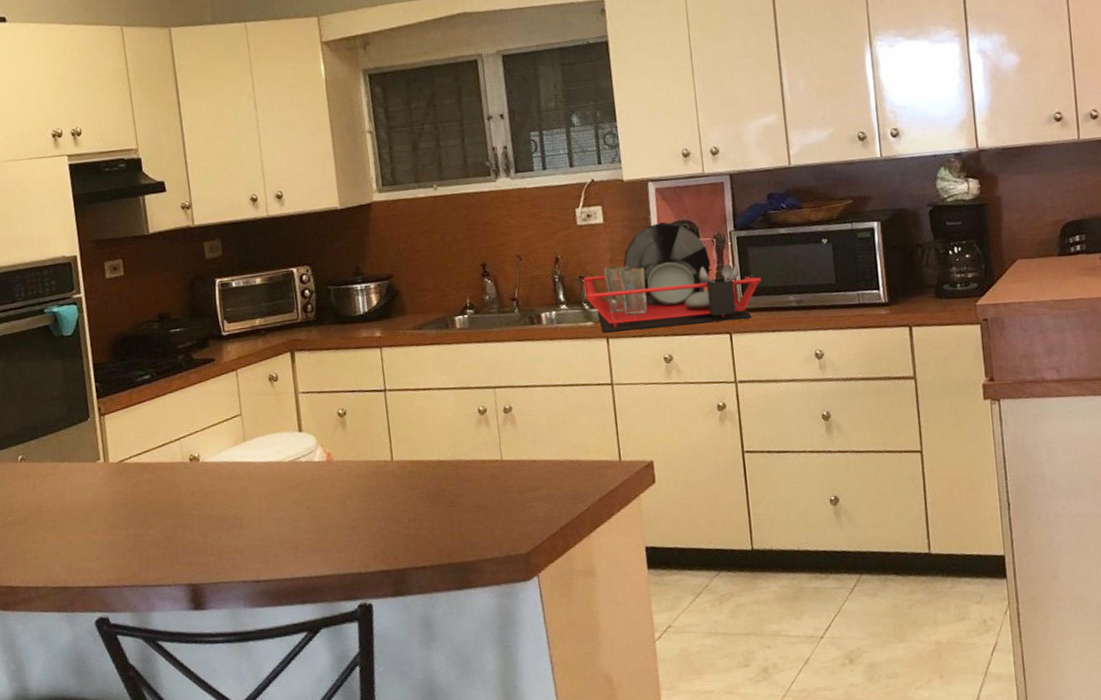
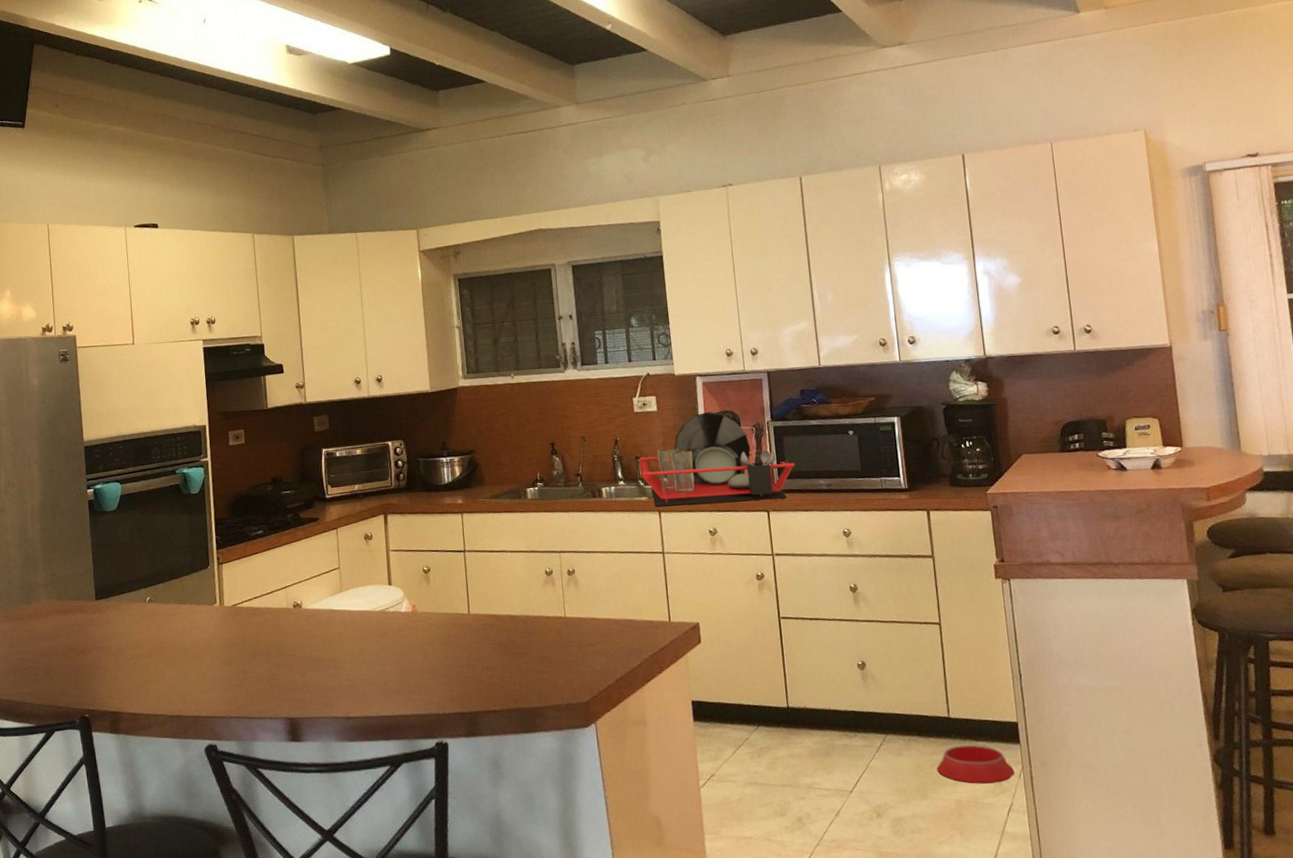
pet bowl: none [915,581,1000,623] -> present [937,744,1014,784]

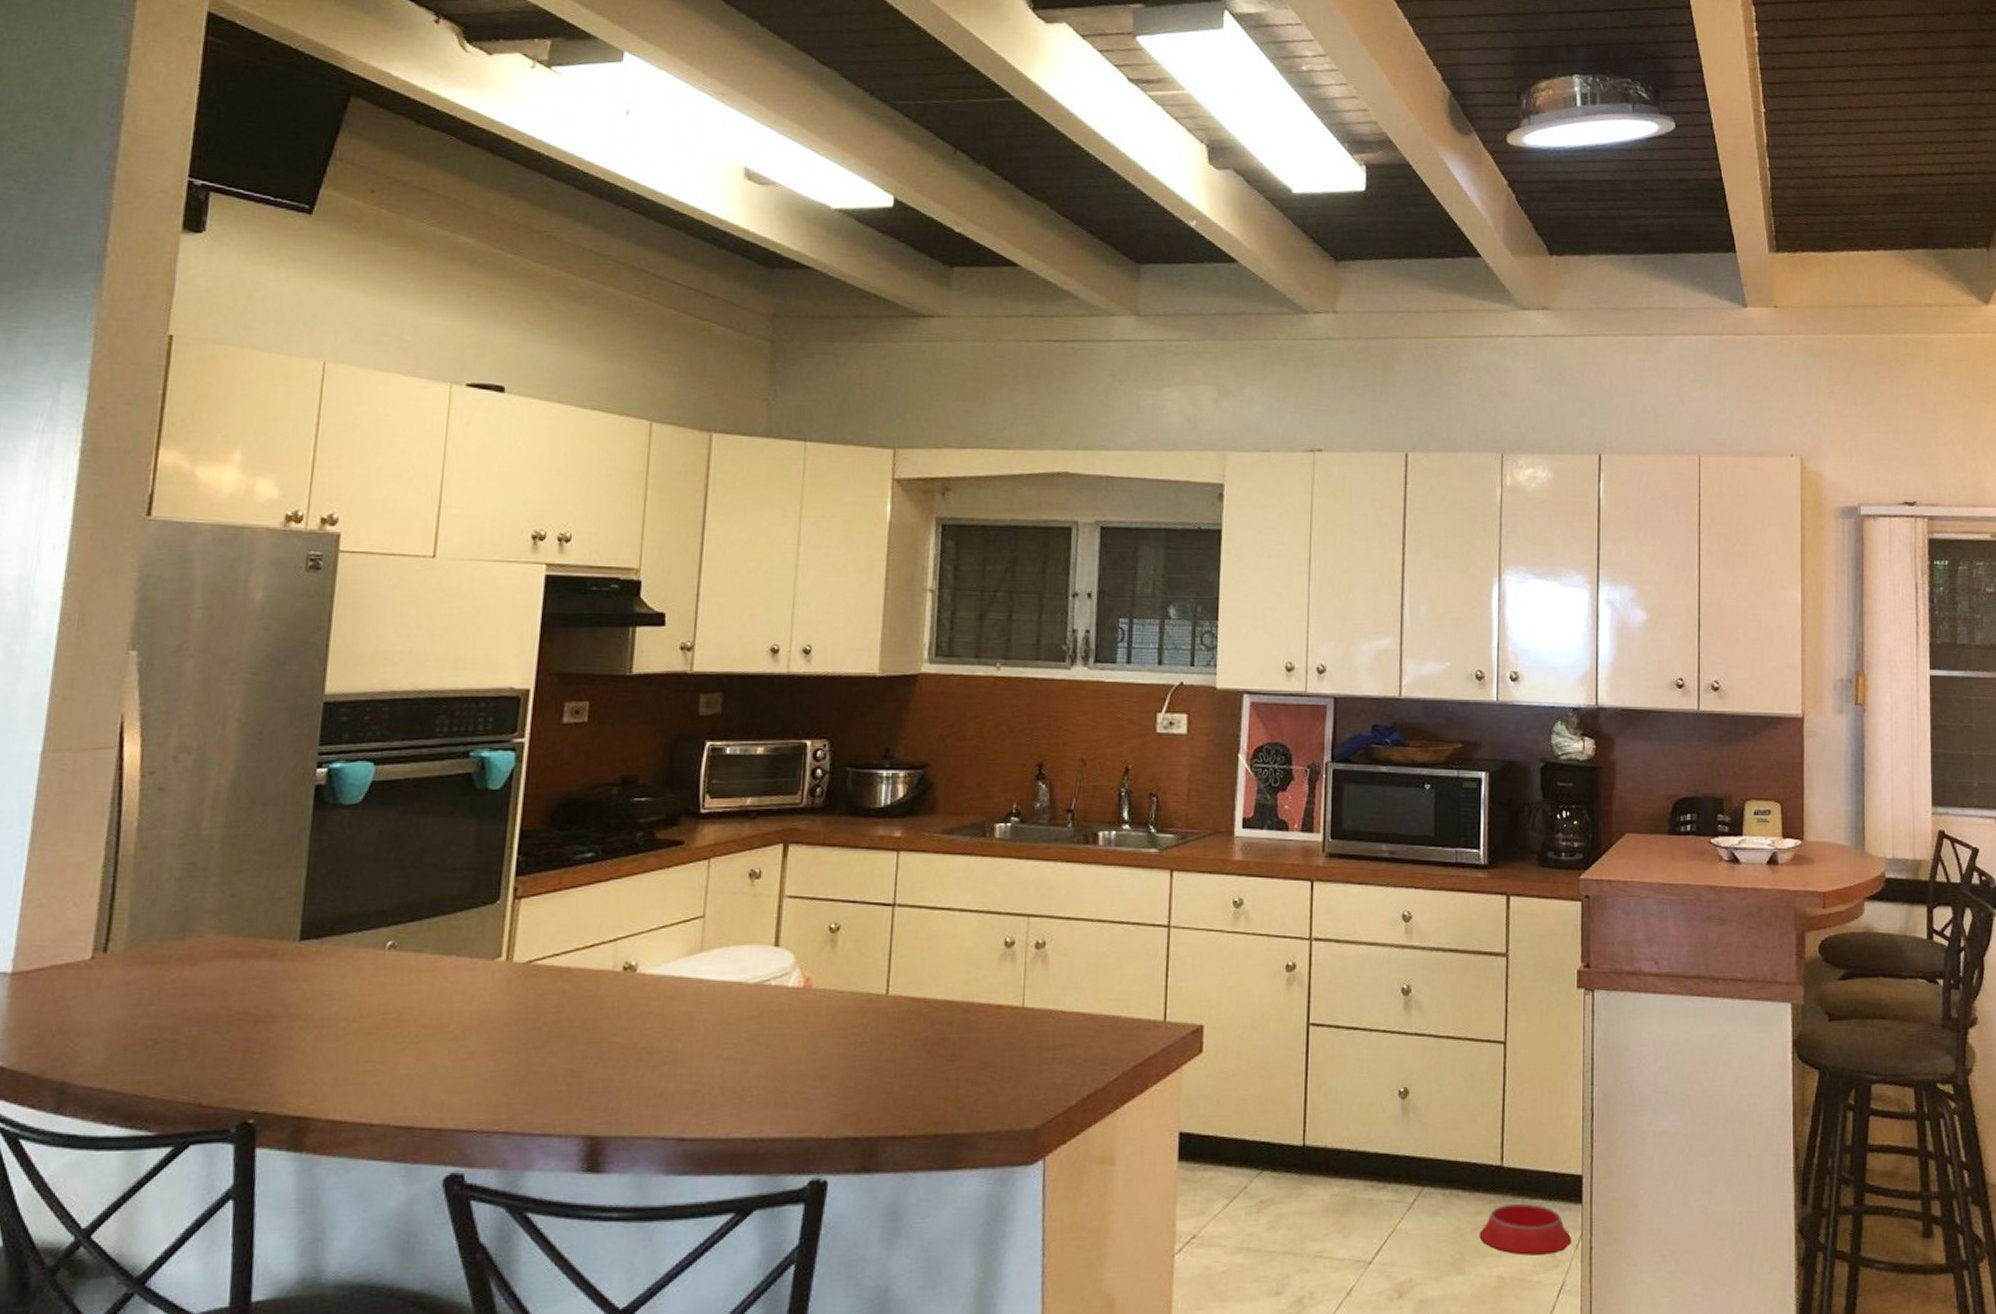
dish rack: present [639,412,796,507] -> none [1153,742,1354,865]

